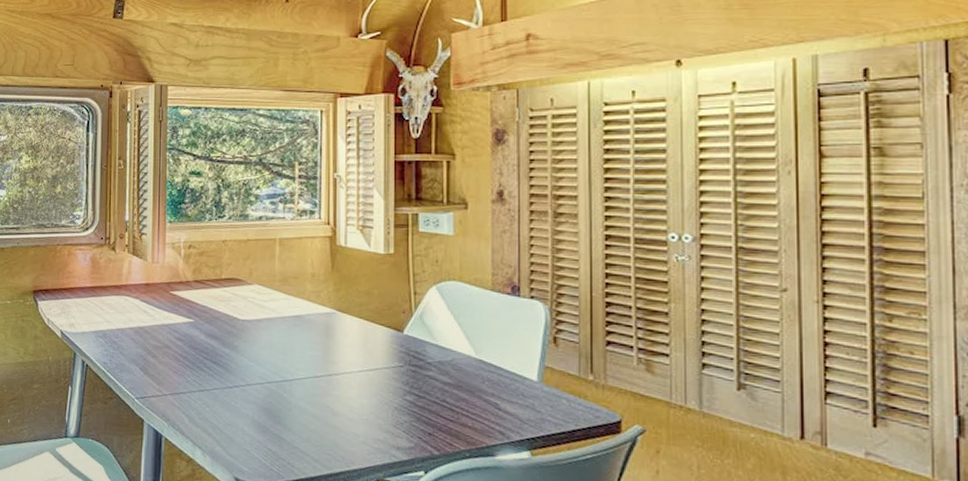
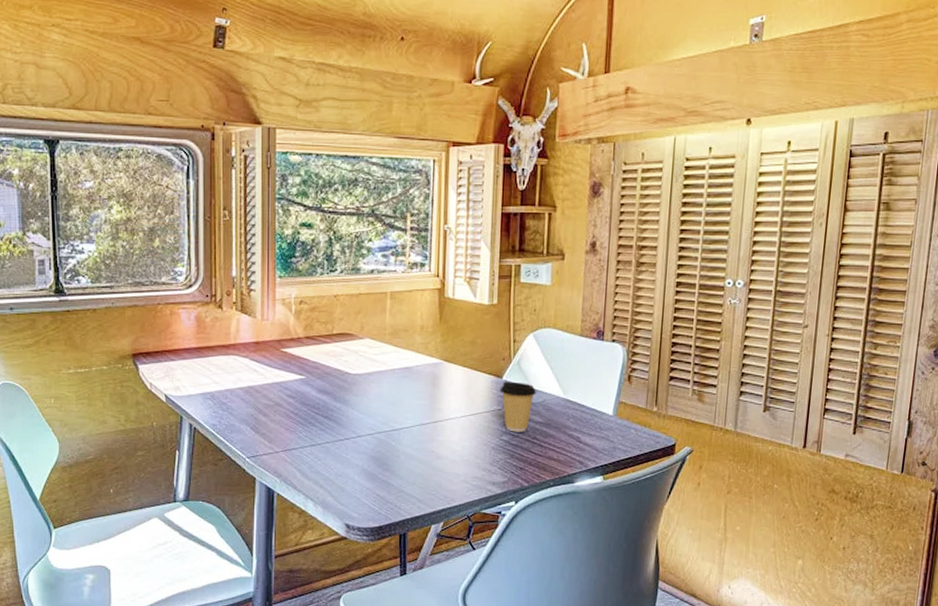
coffee cup: none [400,336,444,393] -> present [499,381,537,432]

